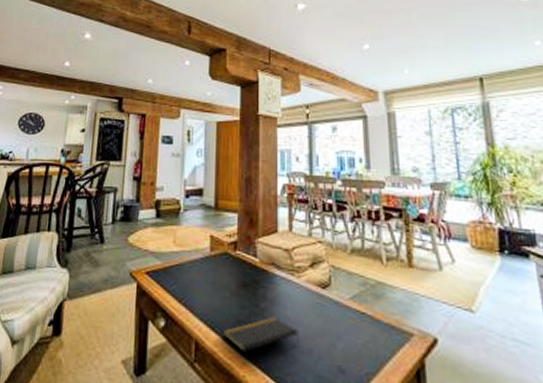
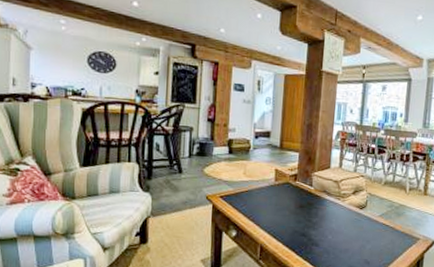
notepad: present [224,316,299,352] -> none [283,228,340,252]

